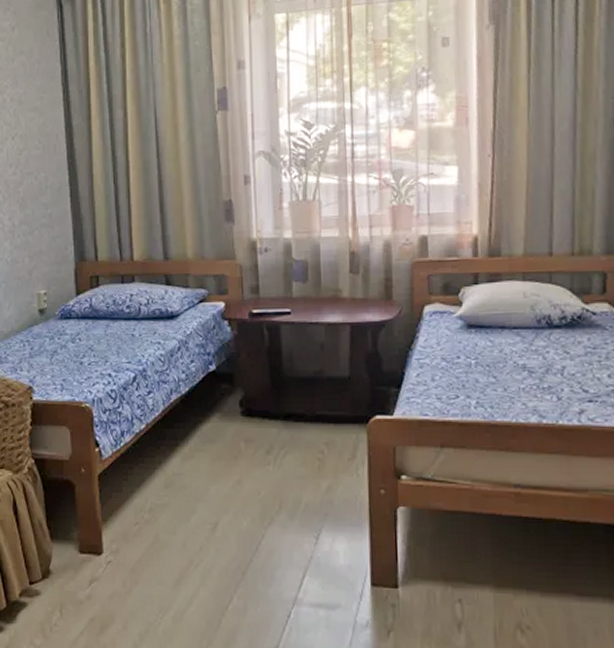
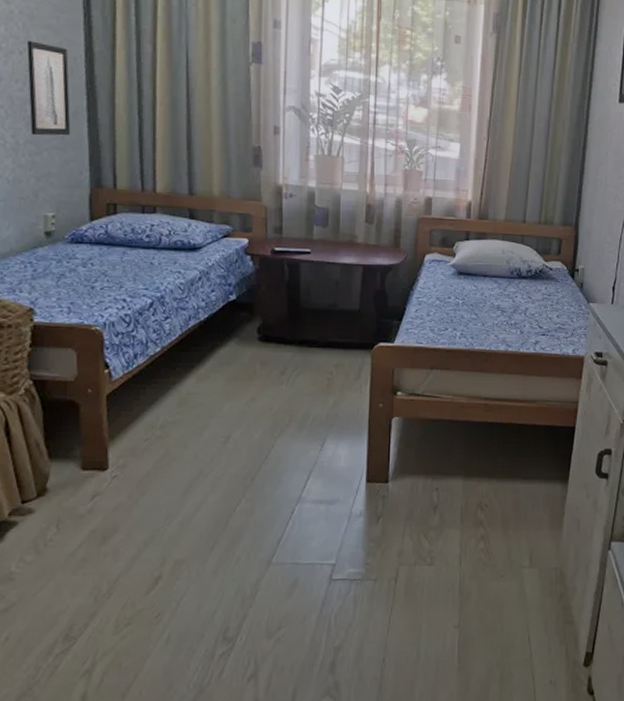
wall art: none [18,125,57,216] -> present [27,40,71,136]

